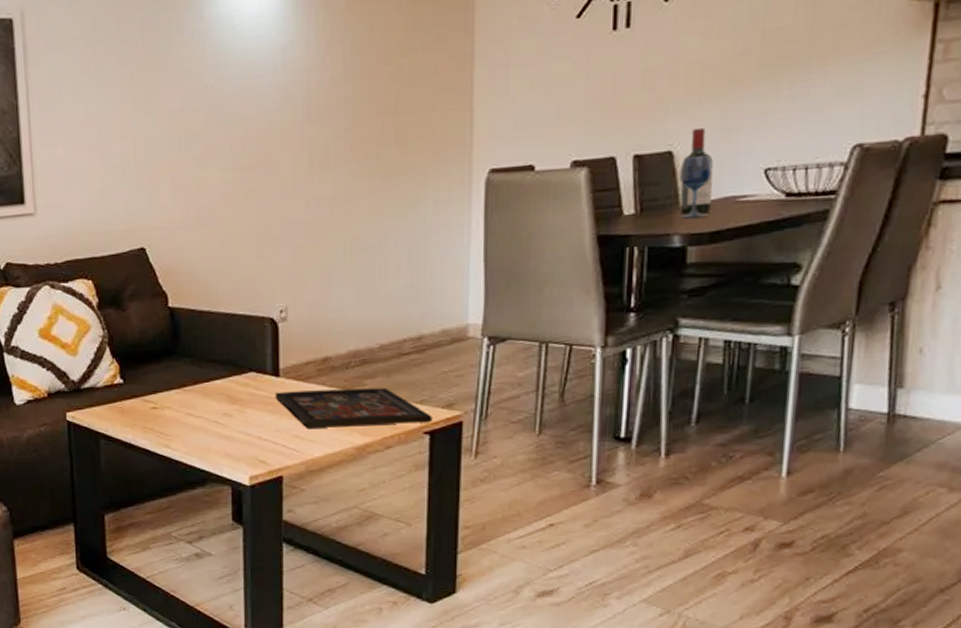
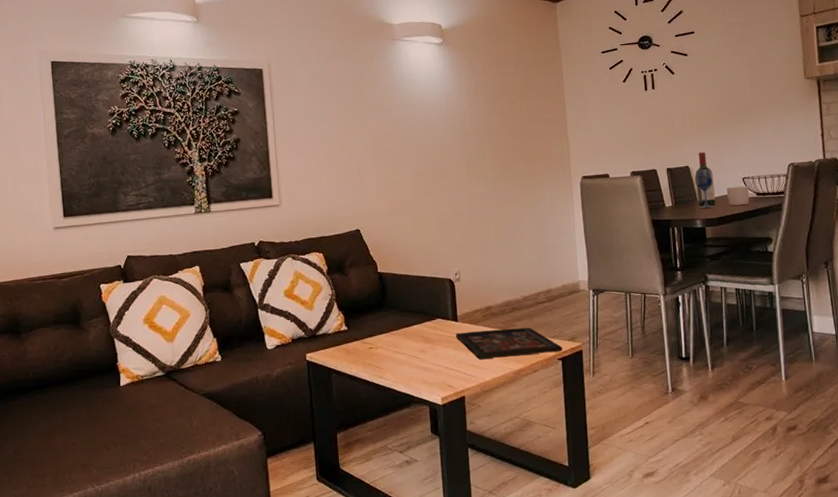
mug: none [732,181,774,215] -> present [726,186,750,206]

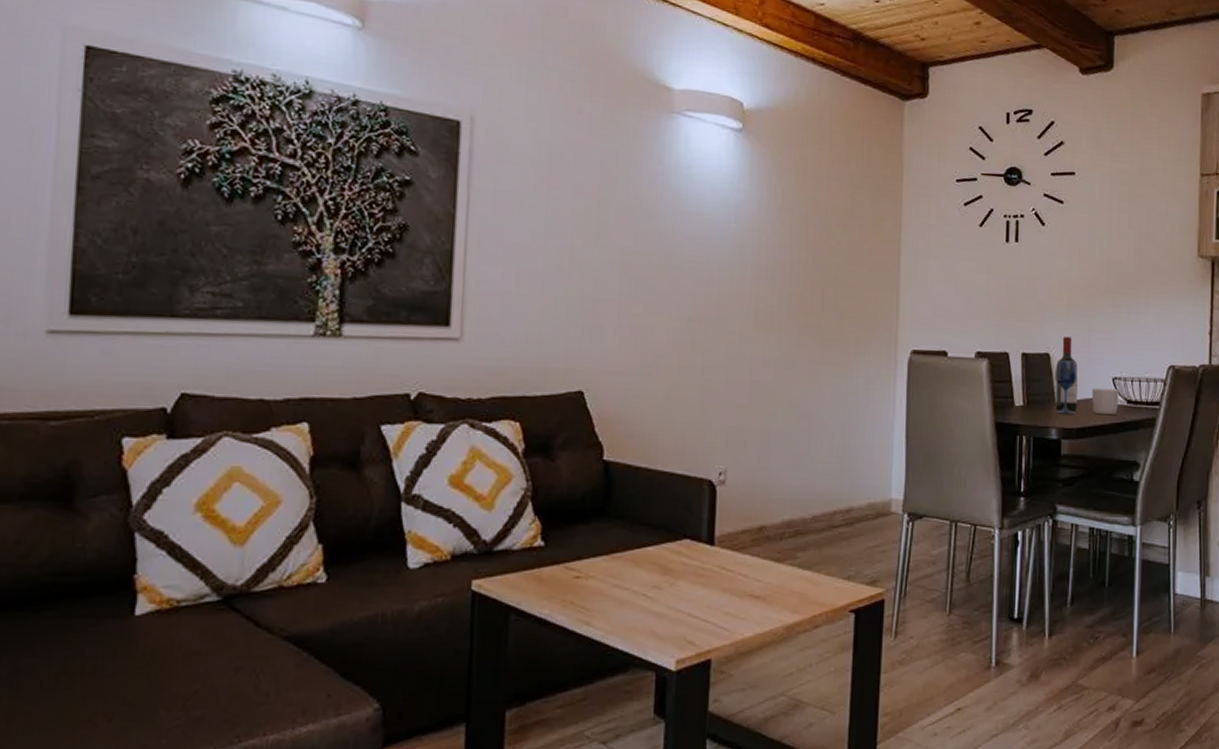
decorative tray: present [455,327,563,359] -> none [708,561,858,604]

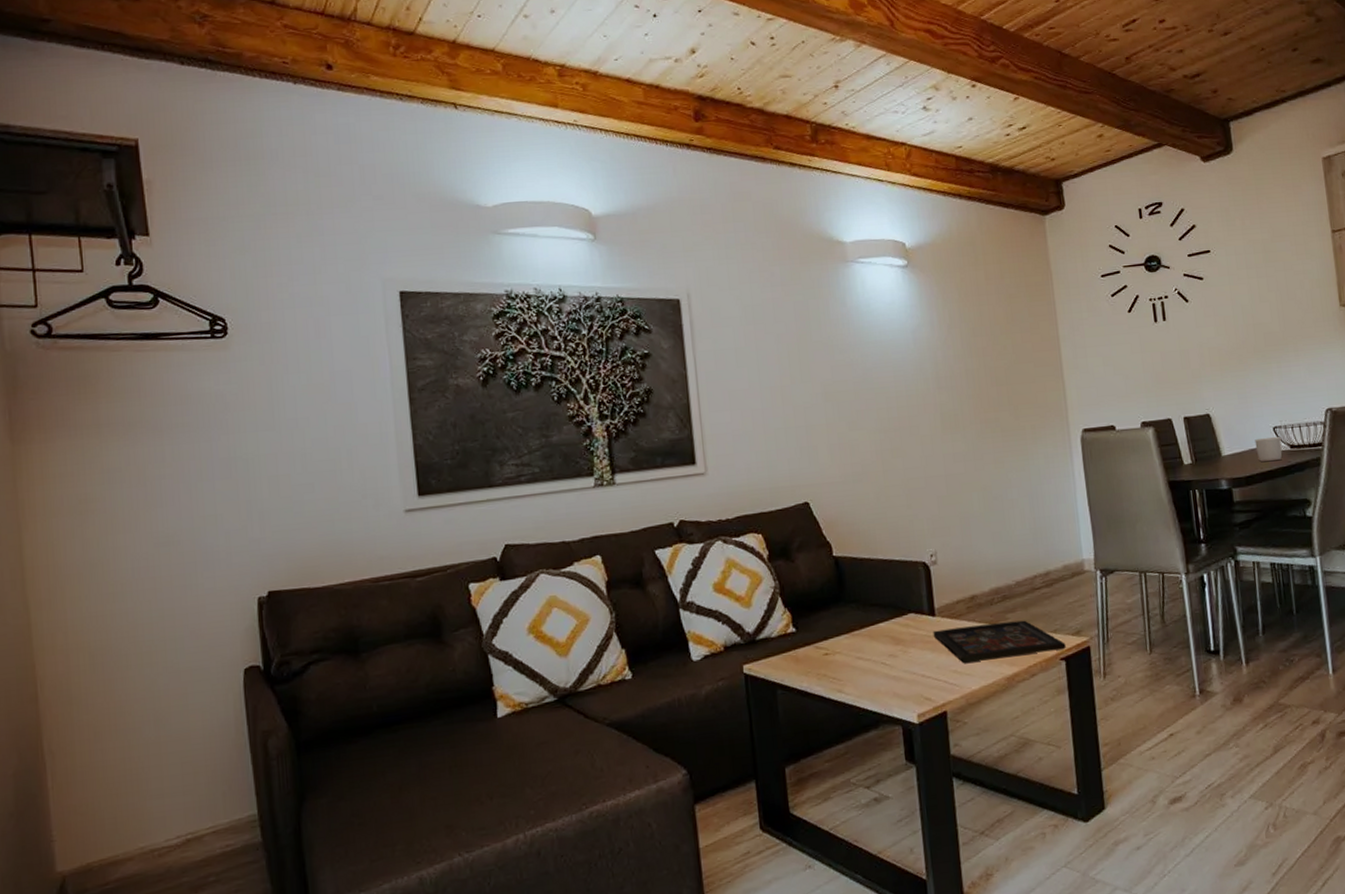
decorative tray: none [708,561,858,604] -> present [933,620,1066,663]
wine bottle: present [1055,336,1078,412] -> none [1220,396,1244,464]
wineglass: present [1055,359,1078,414] -> none [1217,416,1242,466]

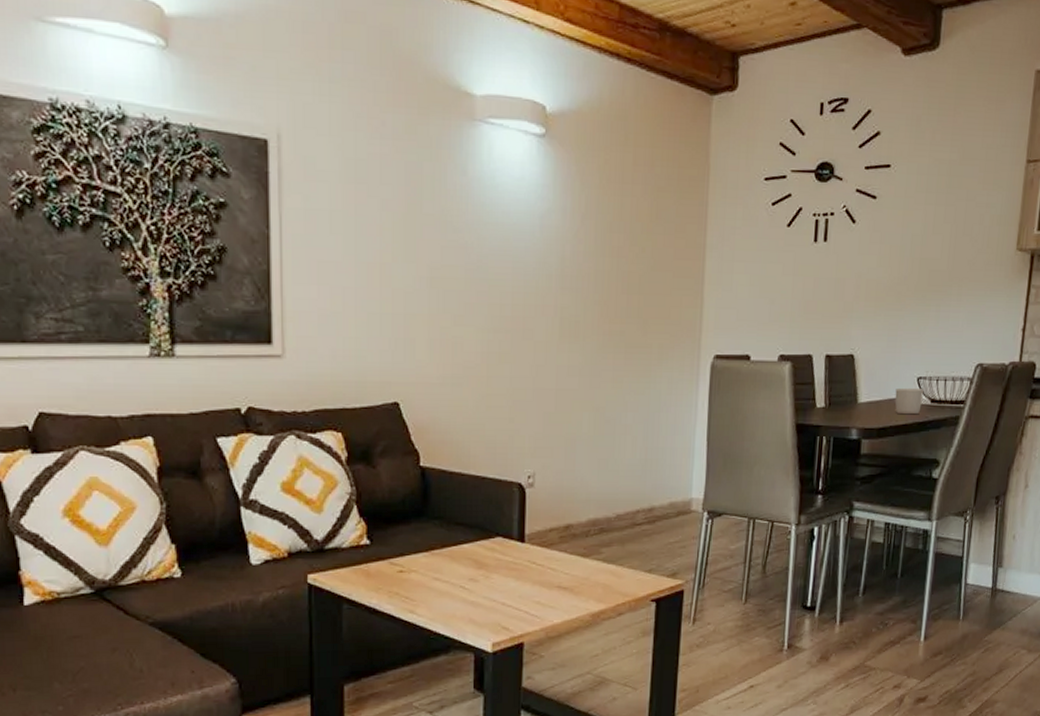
decorative tray: present [933,620,1066,663] -> none [519,556,659,595]

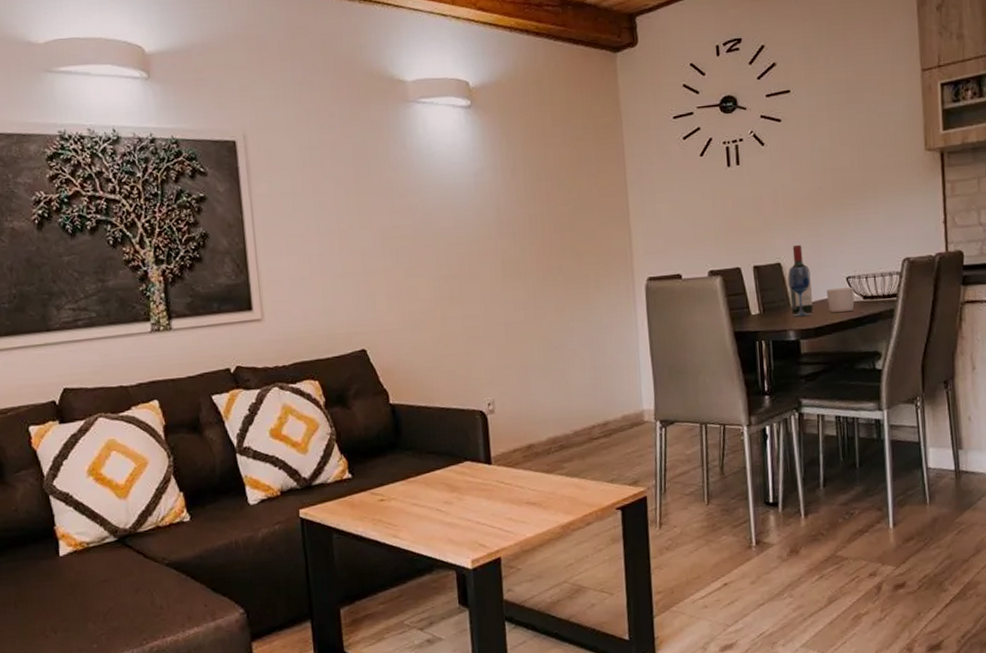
wine bottle: none [857,336,883,412] -> present [790,244,814,315]
wineglass: none [857,360,882,415] -> present [787,266,812,317]

